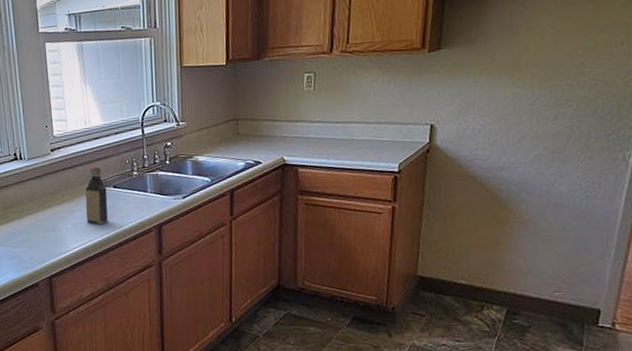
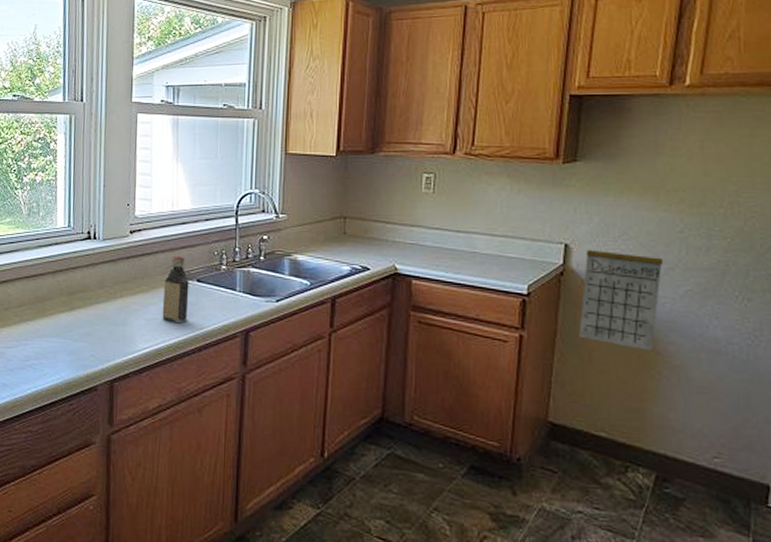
calendar: none [443,111,517,210] -> present [579,234,664,352]

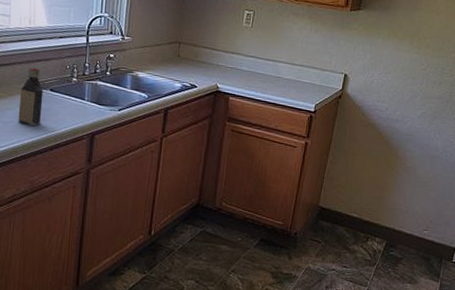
calendar: present [579,234,664,352] -> none [347,69,411,156]

